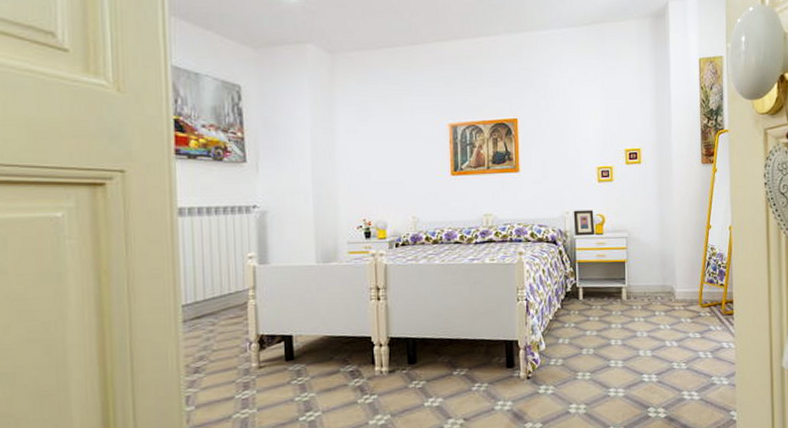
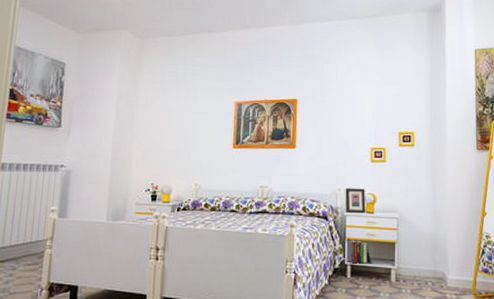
books: none [578,262,603,286] -> present [348,240,372,264]

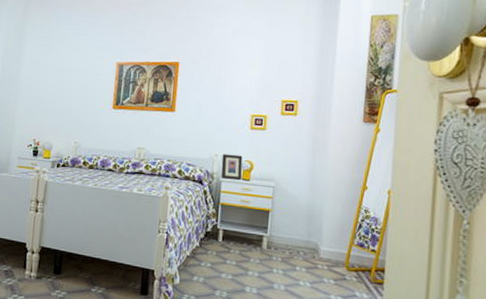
books: present [348,240,372,264] -> none [220,205,245,230]

